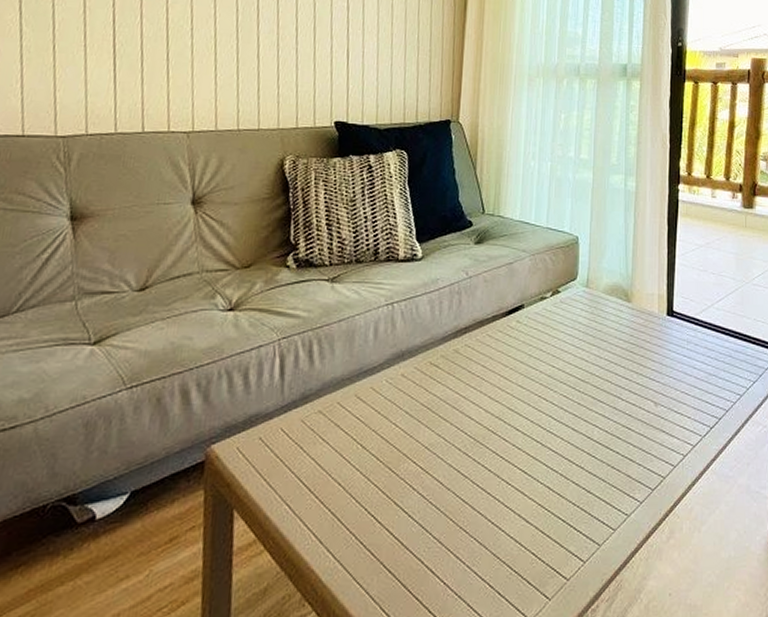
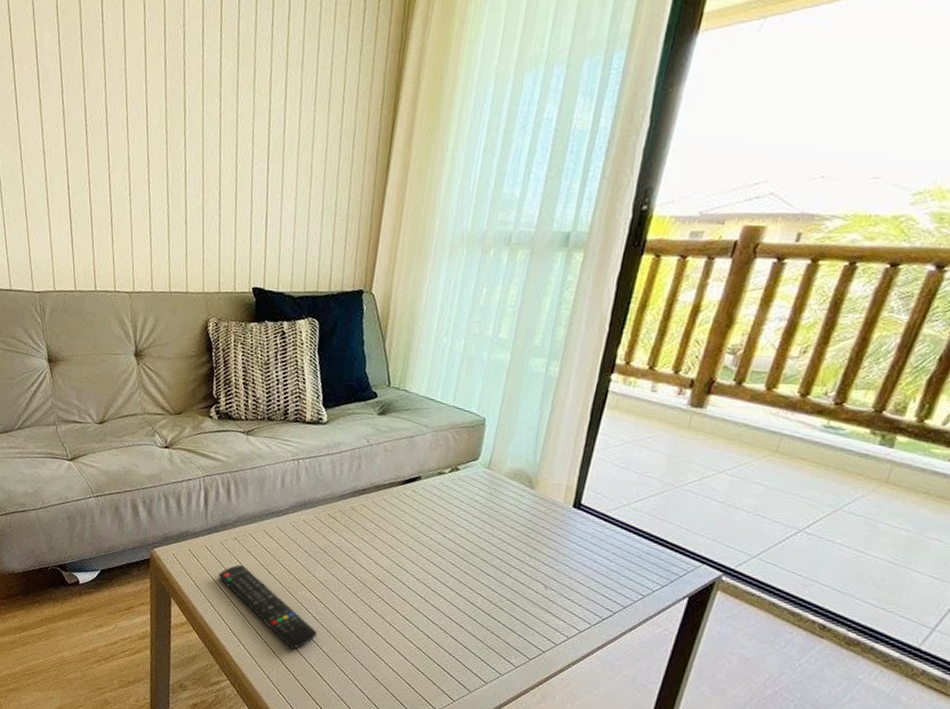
remote control: none [298,444,425,544] -> present [218,564,317,649]

